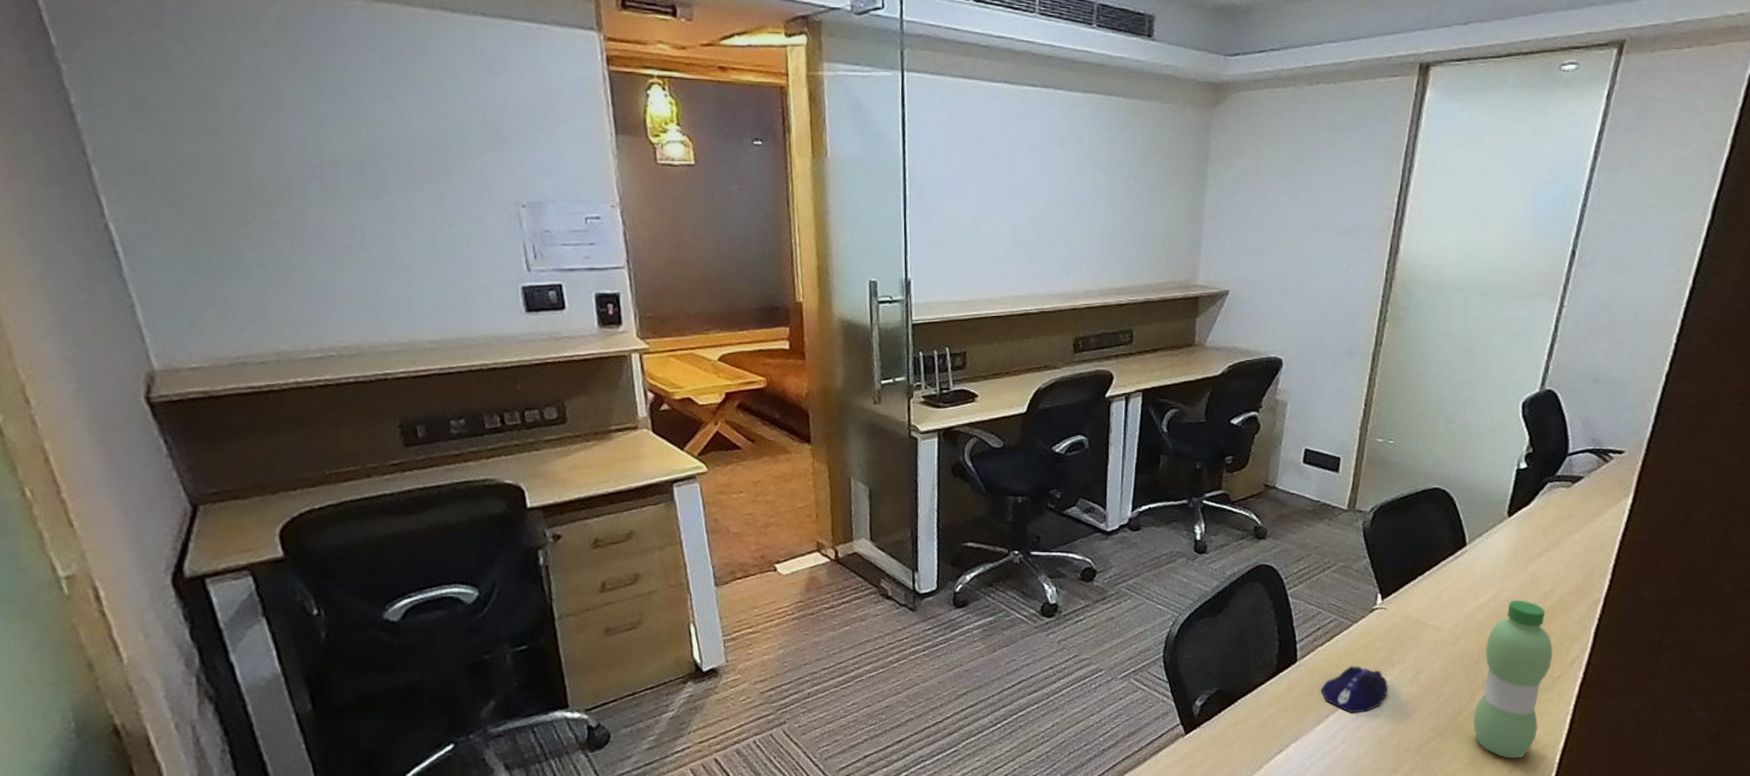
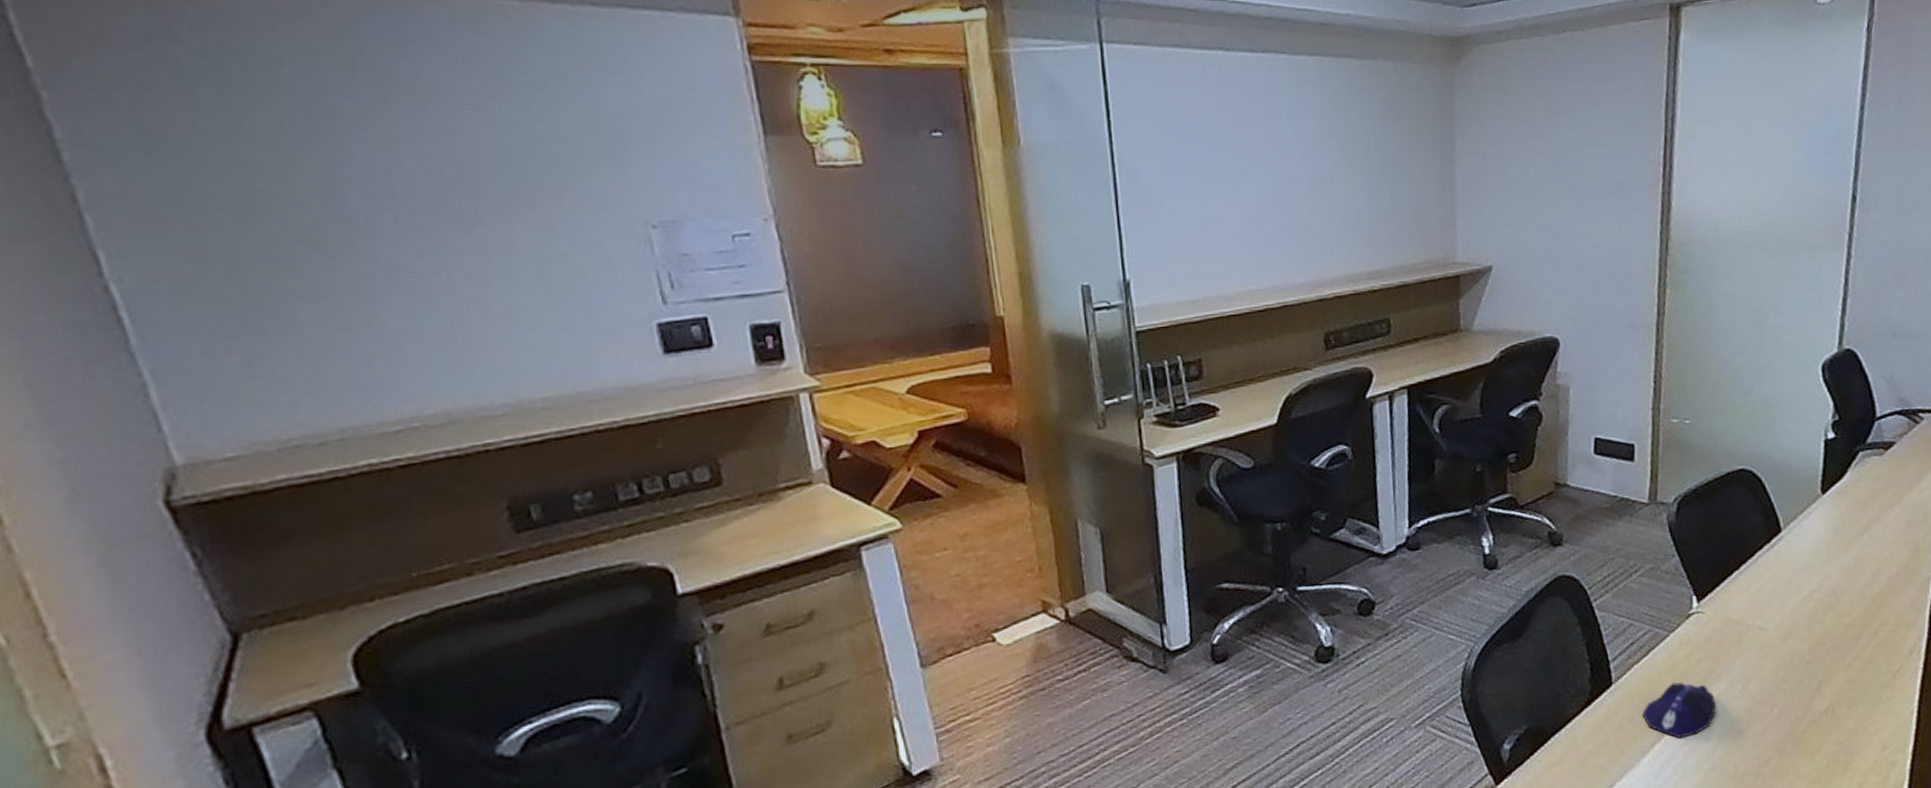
water bottle: present [1473,600,1553,759] -> none [1812,587,1889,771]

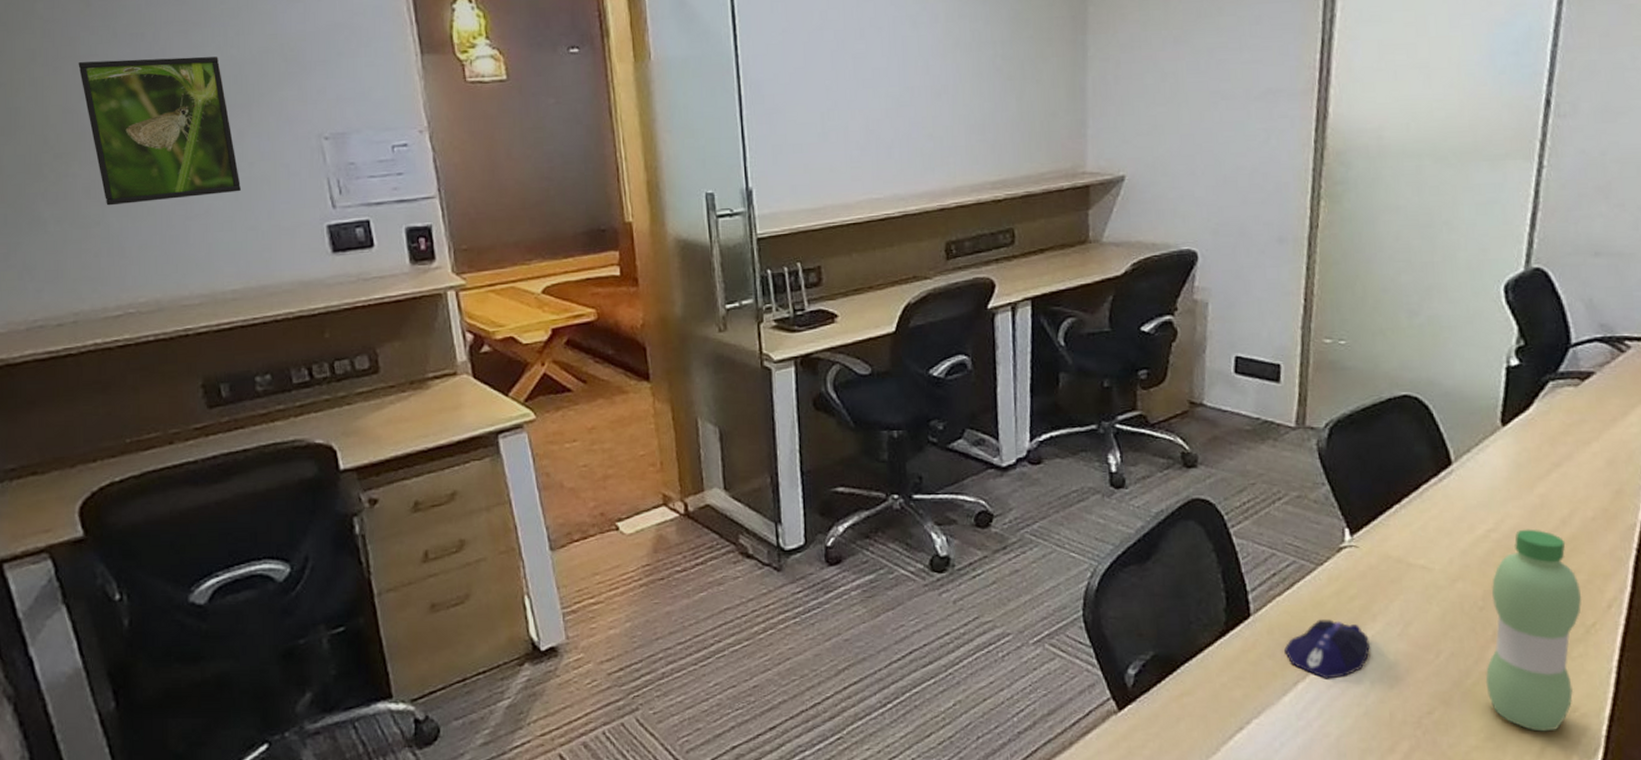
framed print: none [340,133,551,304] -> present [78,56,241,206]
water bottle: none [1812,587,1889,771] -> present [1485,529,1582,732]

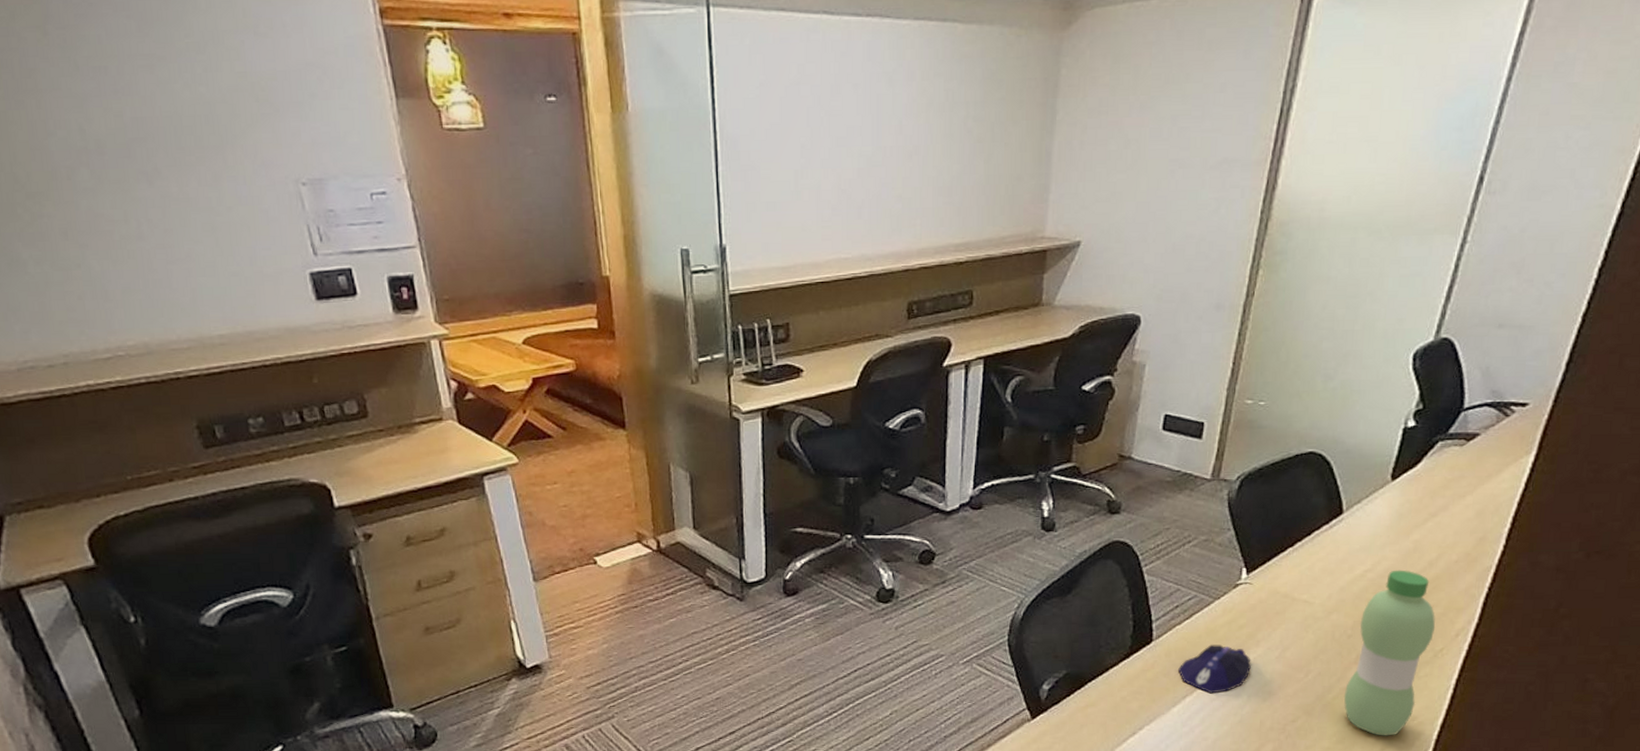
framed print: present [78,56,241,206] -> none [41,94,221,248]

